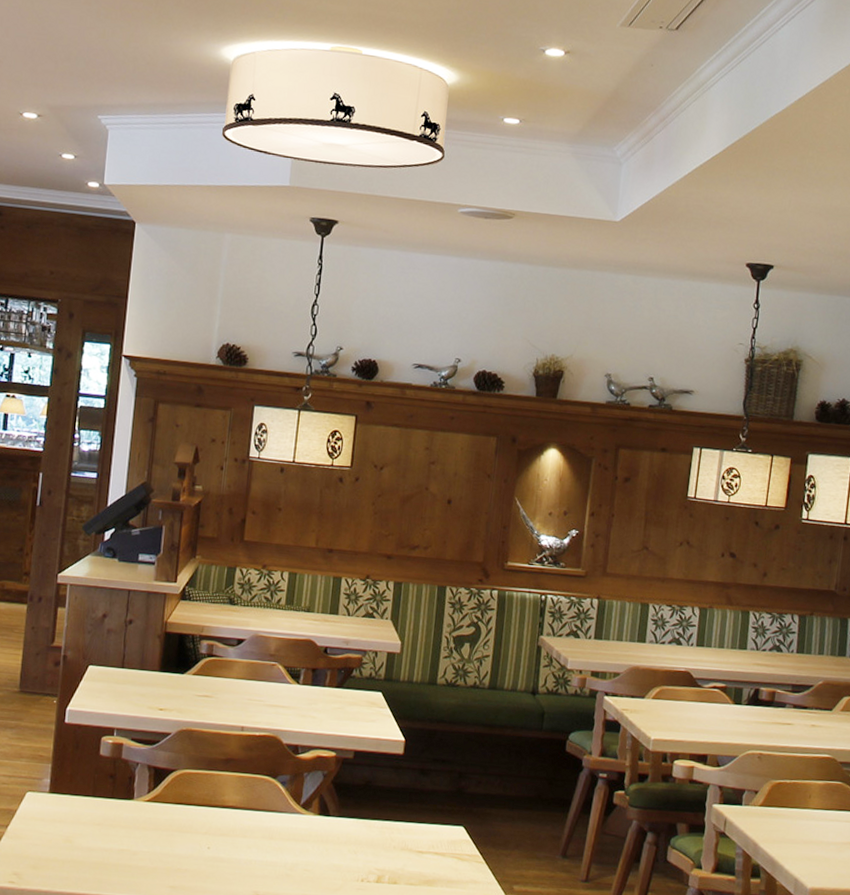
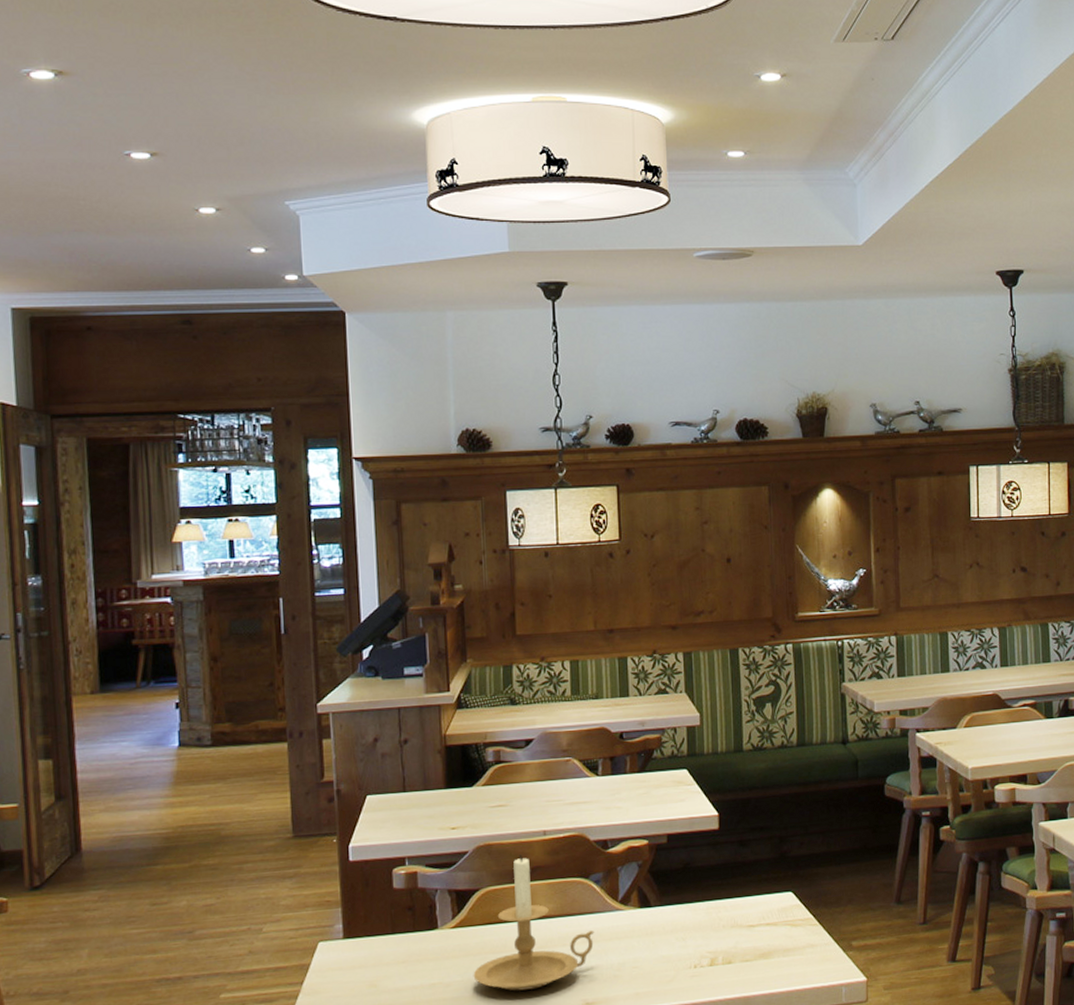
candle holder: none [158,745,274,873] -> present [473,854,594,991]

